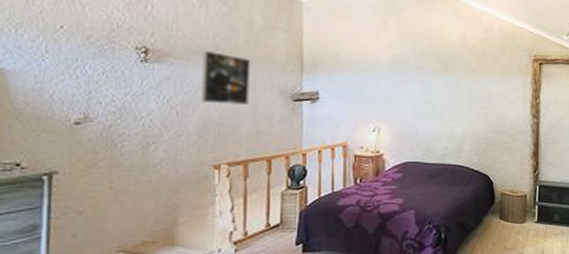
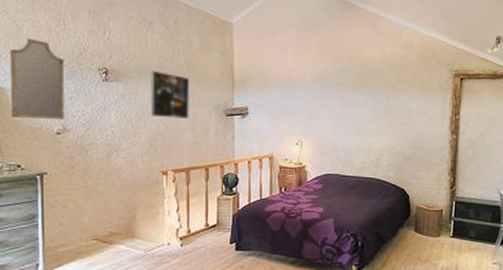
home mirror: none [11,10,91,106] -> present [10,38,65,119]

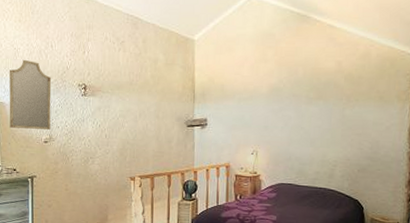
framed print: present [150,70,190,119] -> none [121,85,156,129]

